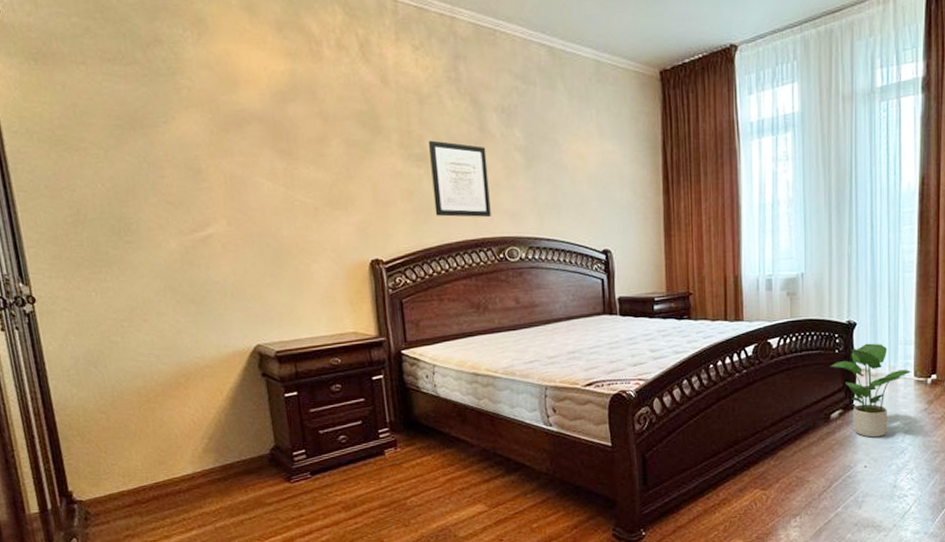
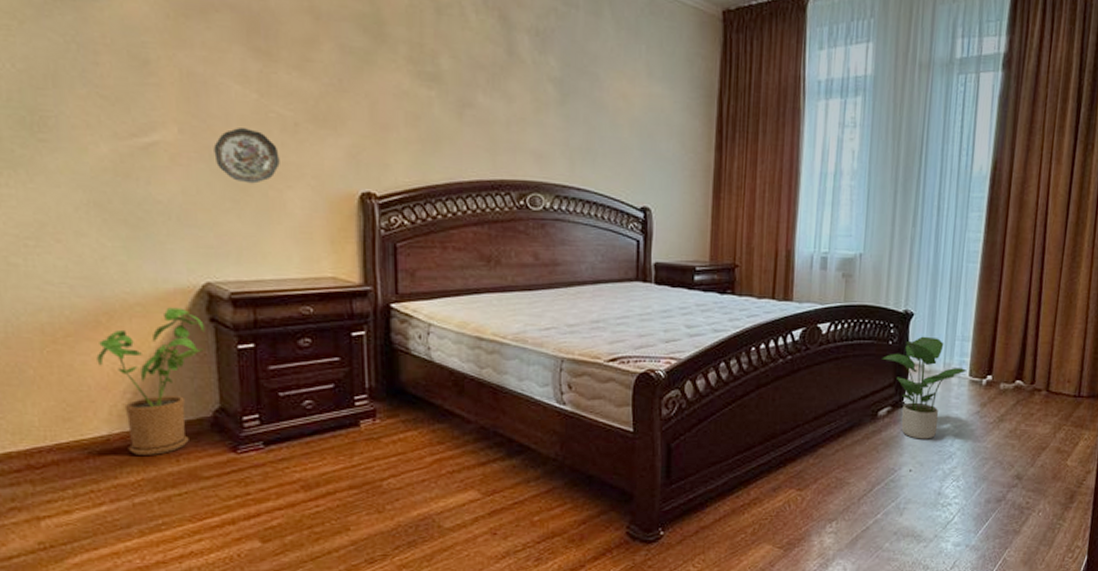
house plant: none [179,367,259,488] -> present [96,307,205,455]
decorative plate: none [254,216,306,261] -> present [213,128,280,184]
wall art: present [429,140,491,217] -> none [445,58,513,155]

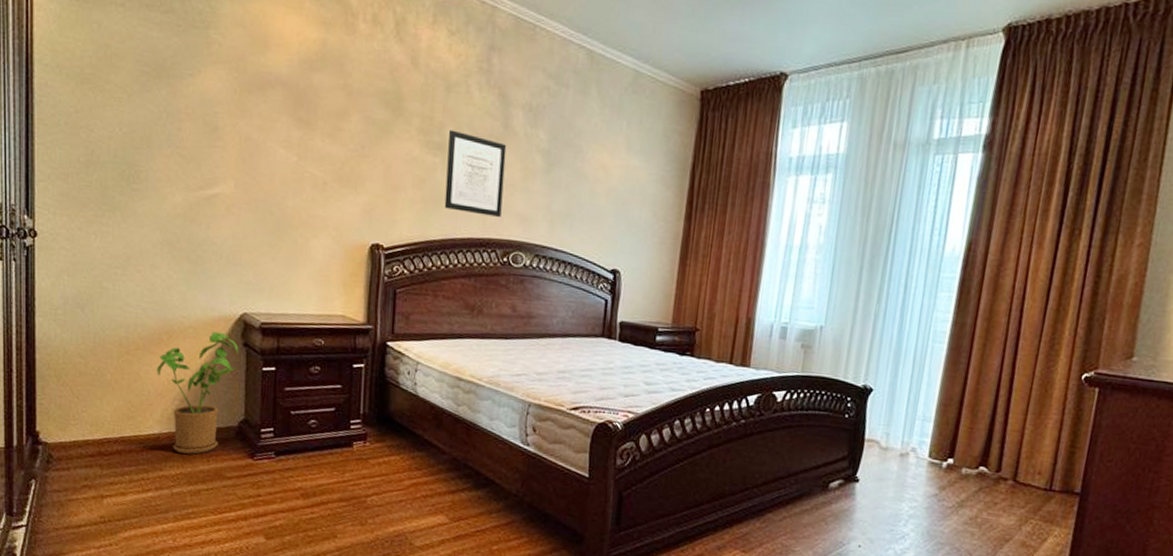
decorative plate: present [213,128,280,184] -> none [259,185,309,232]
wall art: none [445,58,513,155] -> present [444,130,507,217]
potted plant: present [882,336,966,439] -> none [837,412,926,517]

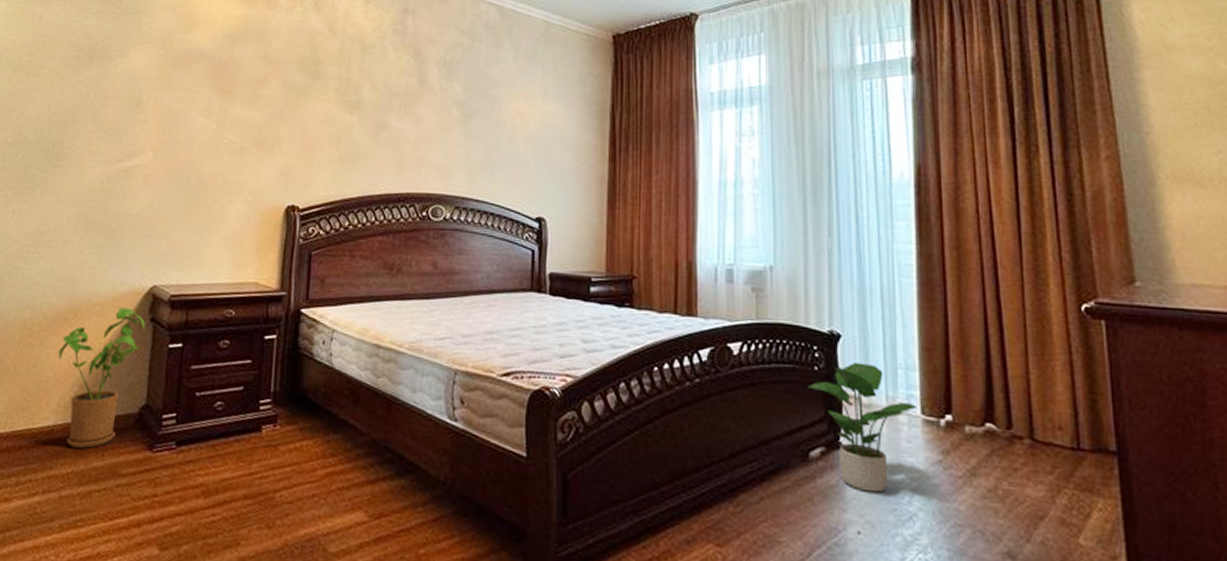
wall art: present [444,130,507,217] -> none [361,89,423,170]
potted plant: none [837,412,926,517] -> present [807,362,917,493]

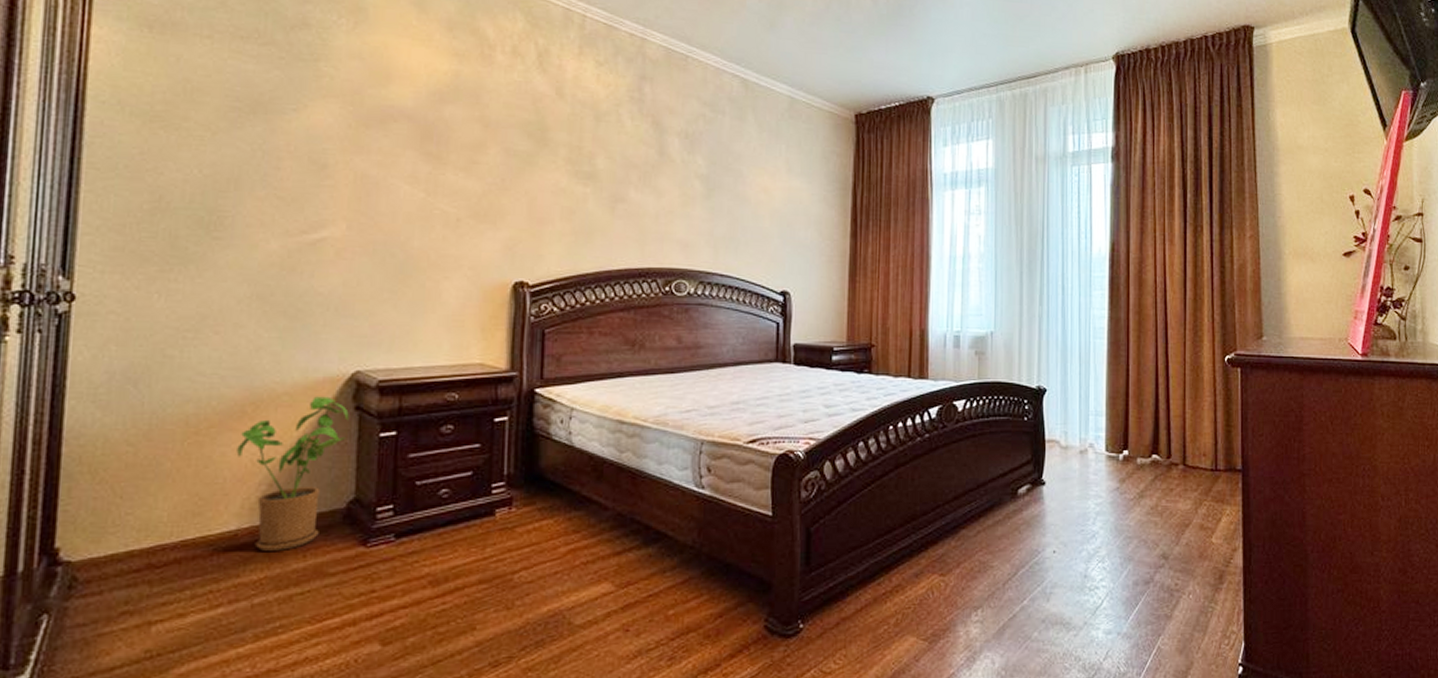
potted plant: present [807,362,917,493] -> none [1018,412,1102,518]

